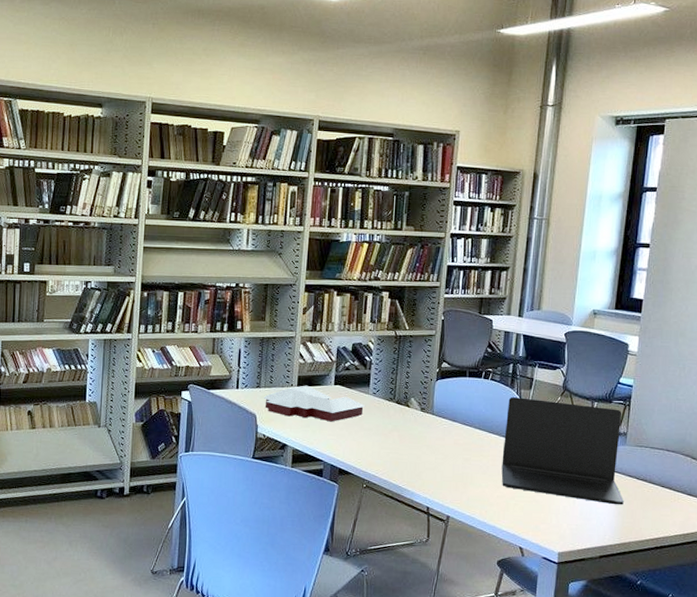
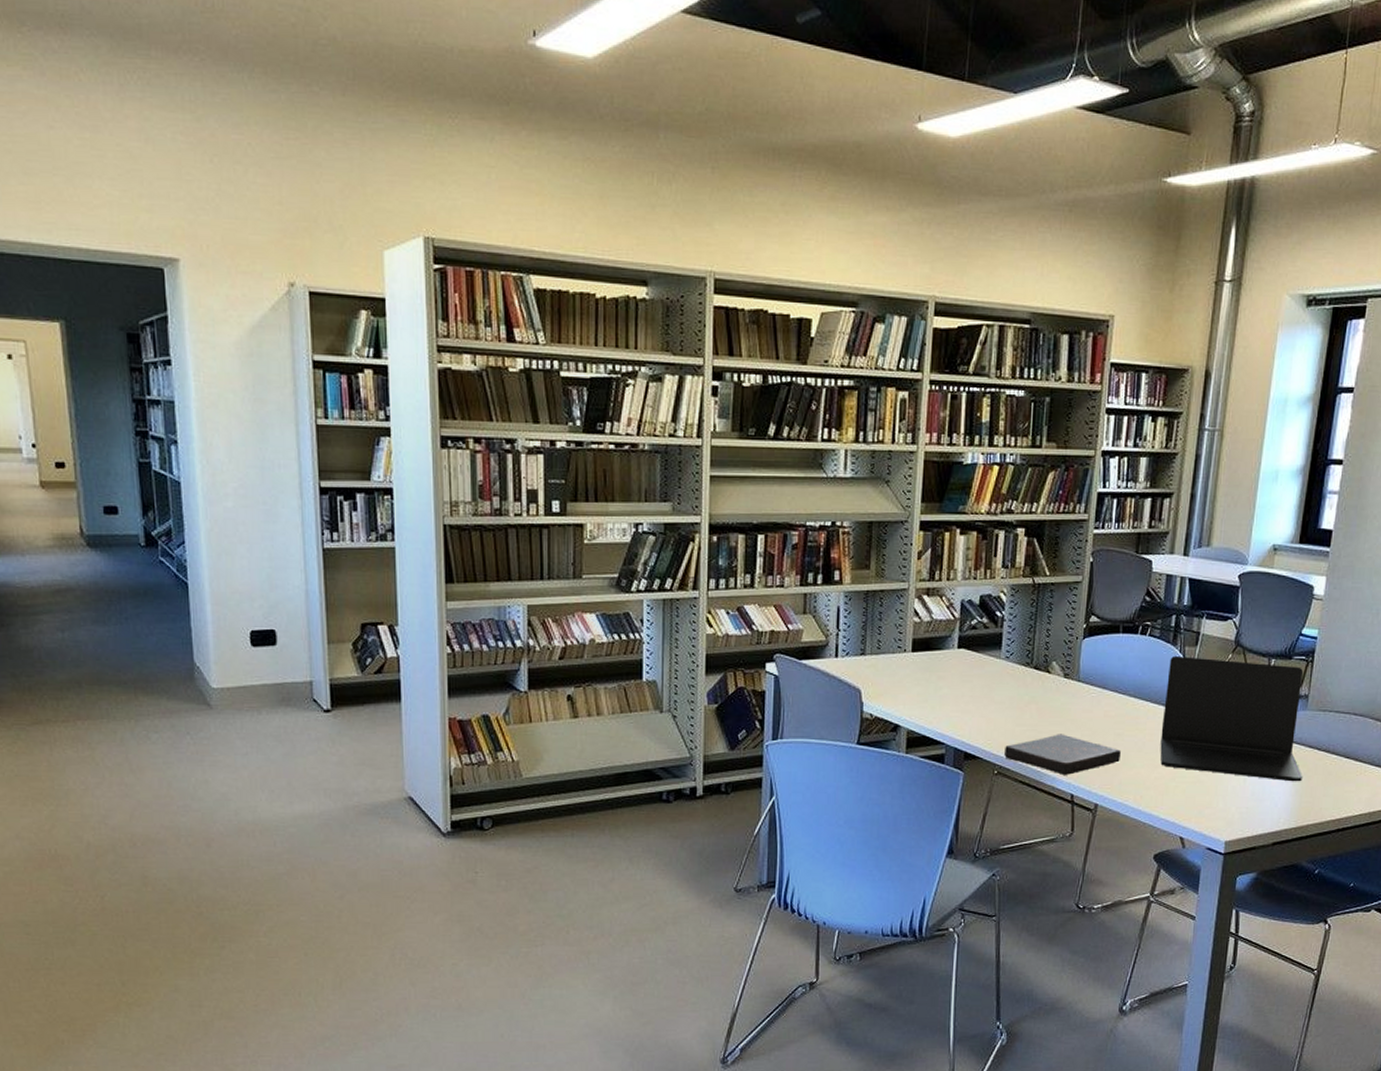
books: present [263,385,366,422] -> none [869,650,997,695]
book: none [372,456,468,491] -> present [1004,734,1121,775]

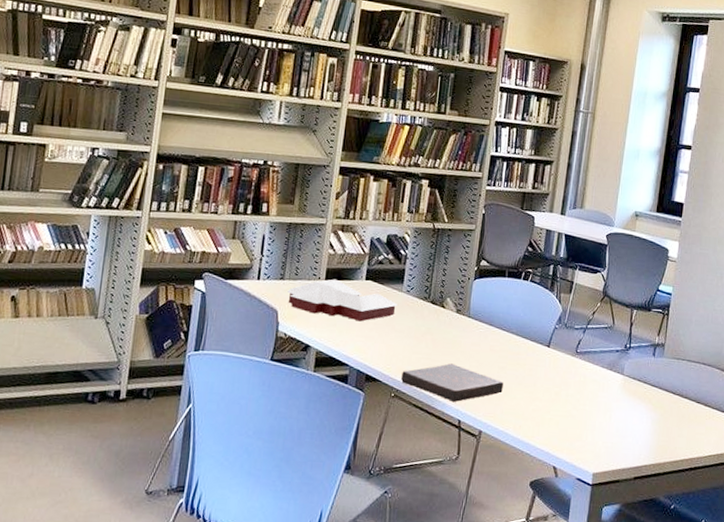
books: none [869,650,997,695] -> present [286,279,399,322]
laptop: present [1160,656,1304,782] -> none [537,301,661,422]

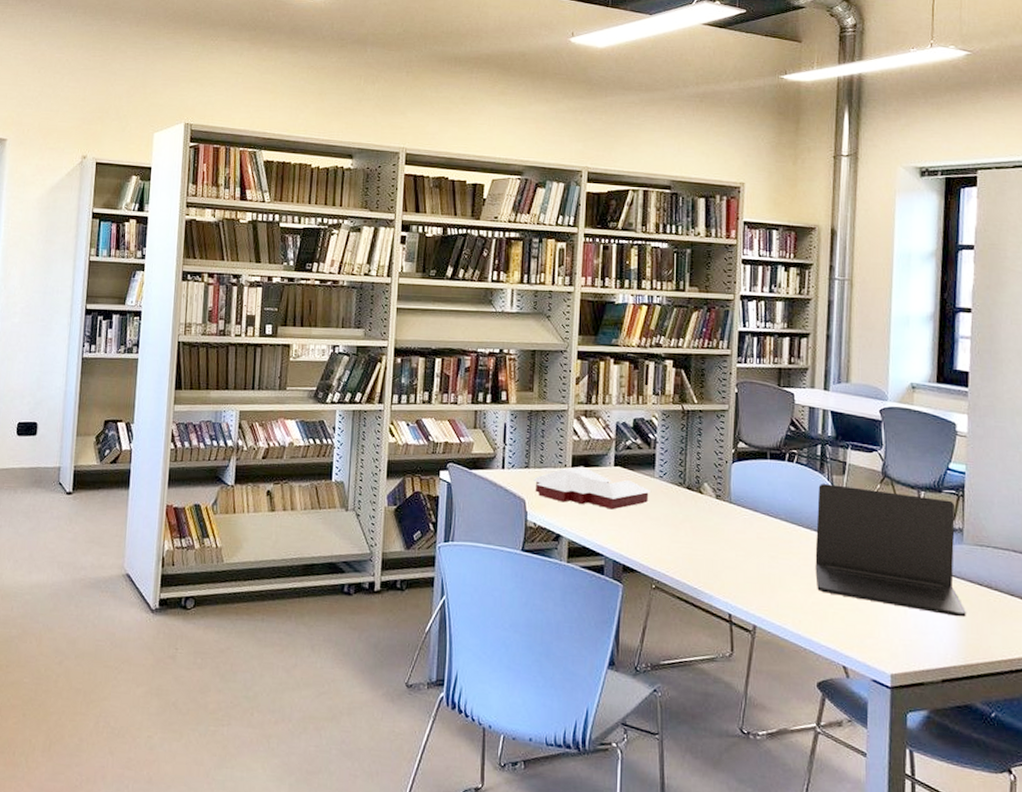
book: present [401,363,503,402] -> none [662,552,776,594]
laptop: none [537,301,661,422] -> present [815,484,966,617]

